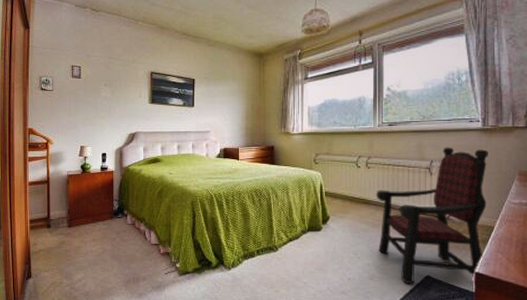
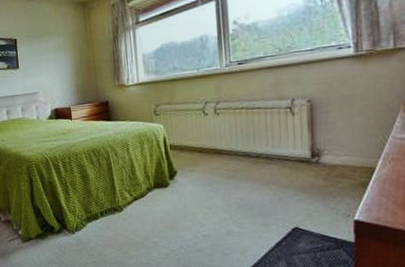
armchair: present [376,147,488,283] -> none [228,79,365,237]

